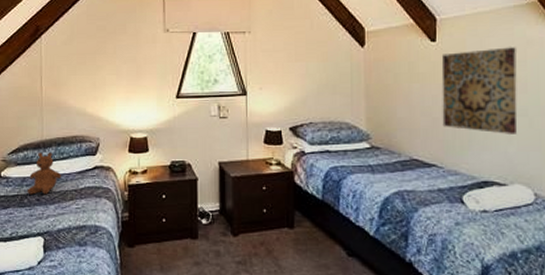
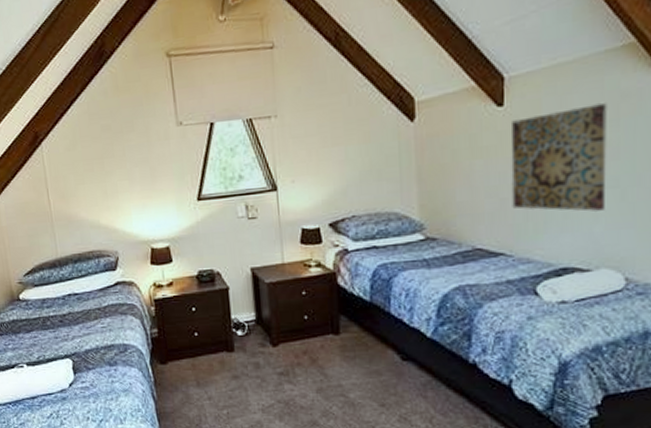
teddy bear: present [27,151,62,195] -> none [48,269,83,316]

